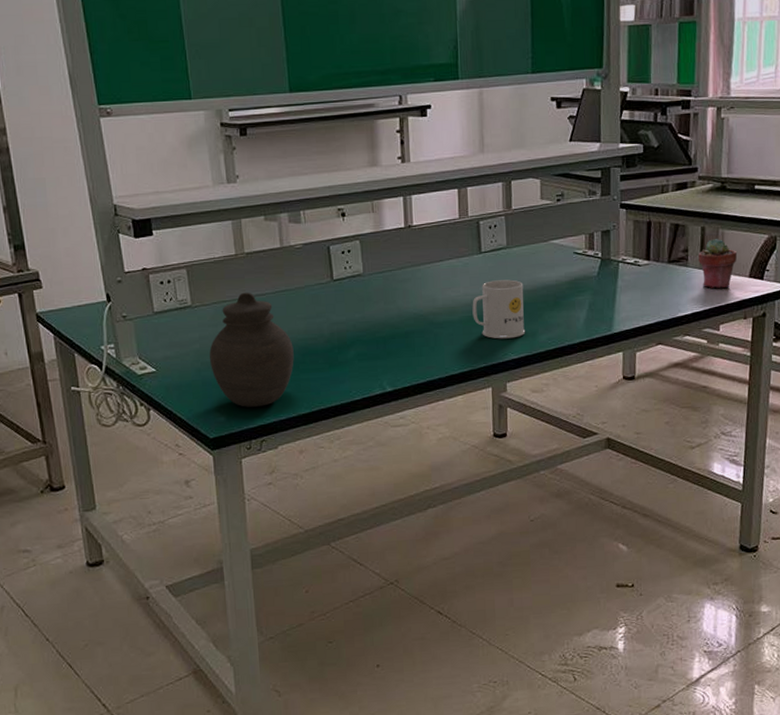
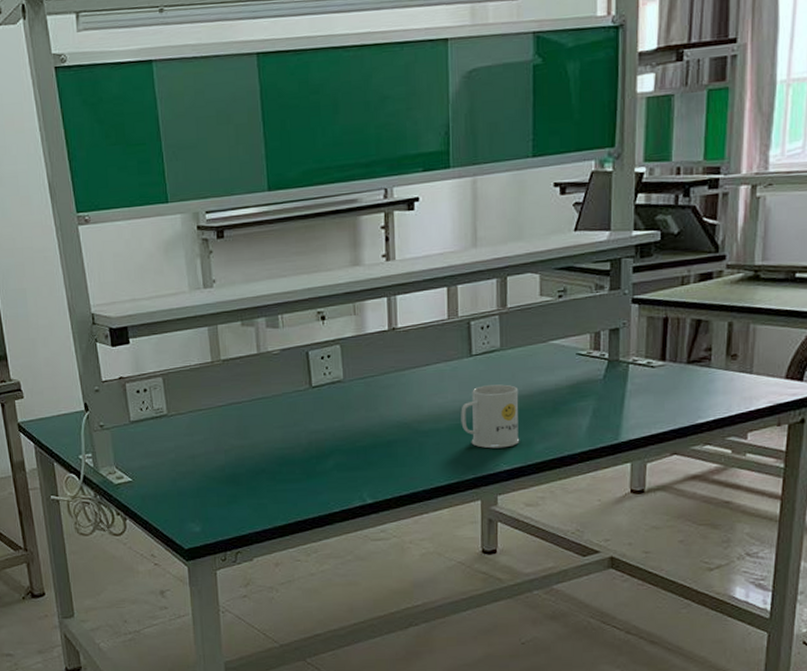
jar: present [209,292,294,407] -> none [185,400,271,518]
potted succulent: present [698,238,738,289] -> none [724,334,772,392]

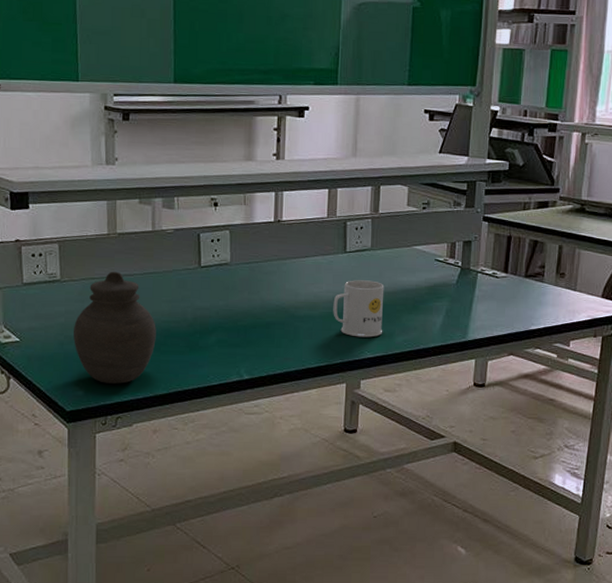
jar: none [185,400,271,518] -> present [73,271,156,384]

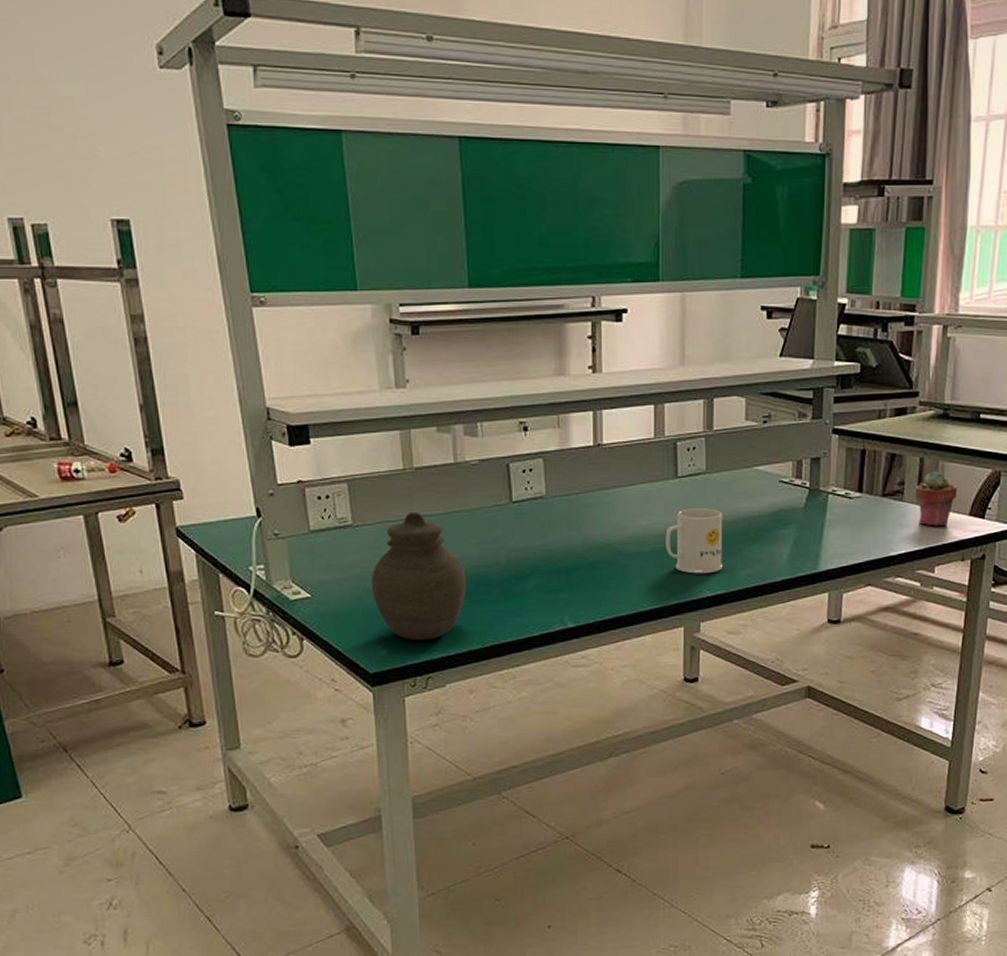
potted succulent: none [554,257,592,306] -> present [915,470,958,527]

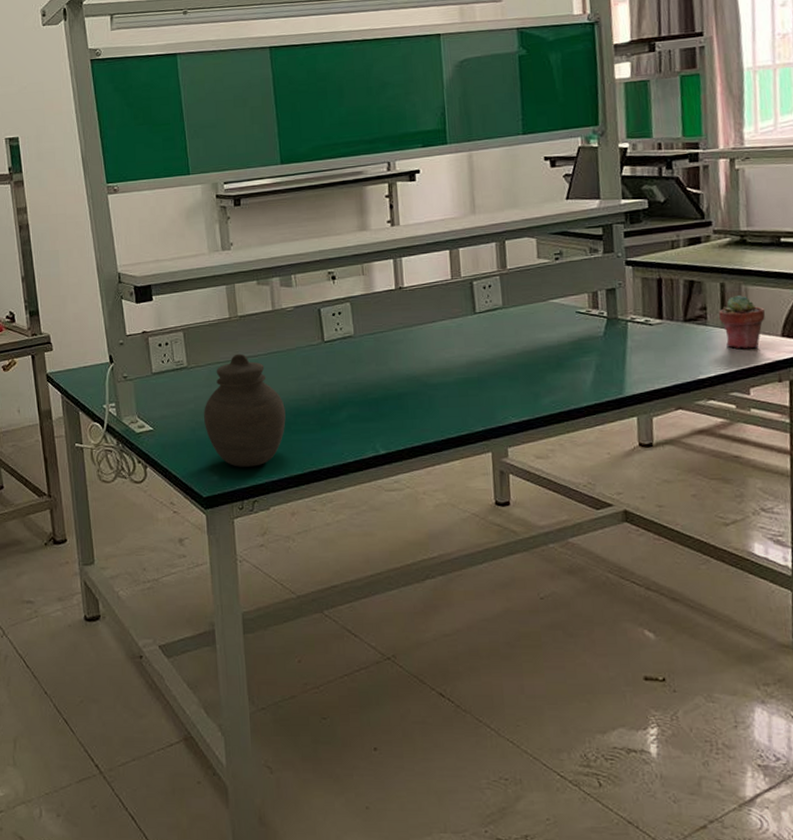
mug: present [665,508,723,574] -> none [467,340,527,402]

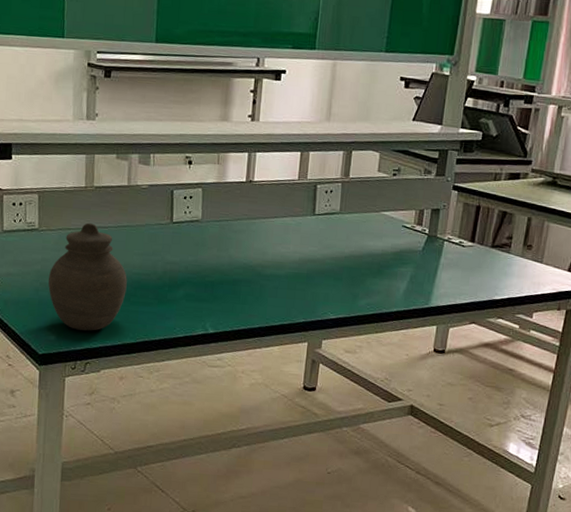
potted succulent: present [719,294,766,349] -> none [521,230,560,279]

